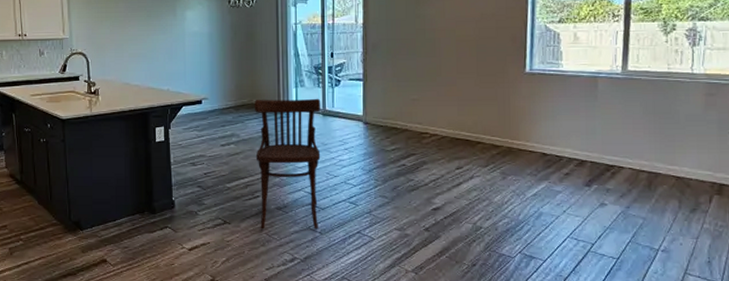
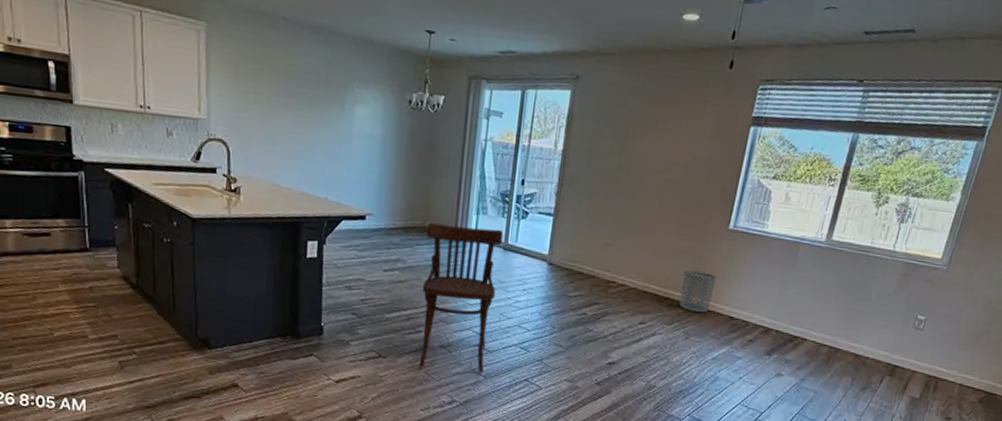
waste bin: none [490,114,522,152] -> present [679,270,716,313]

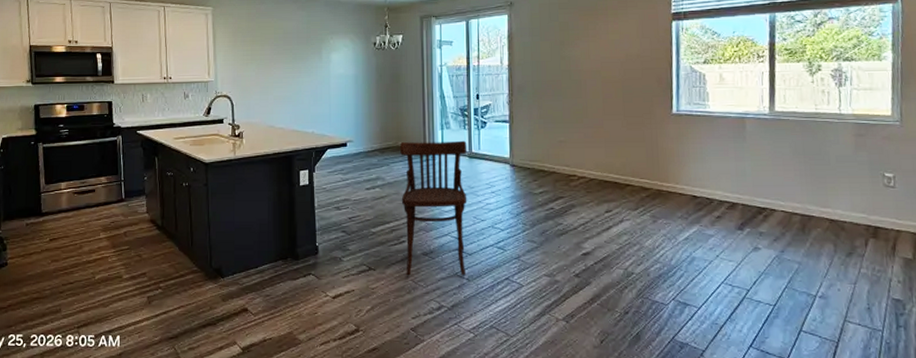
waste bin: present [679,270,716,313] -> none [638,156,671,195]

